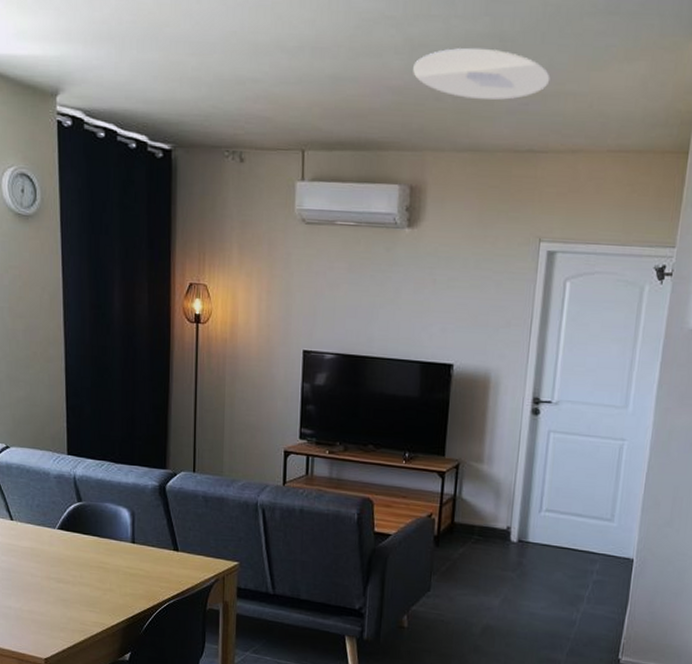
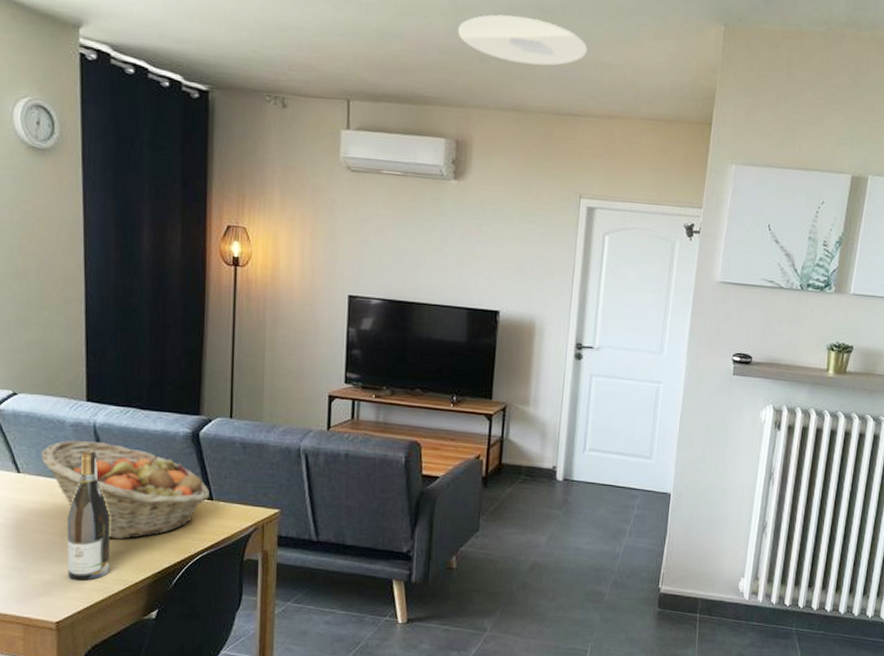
fruit basket: none [29,491,175,586] -> present [40,440,209,540]
wine bottle: none [53,500,90,622] -> present [67,450,111,581]

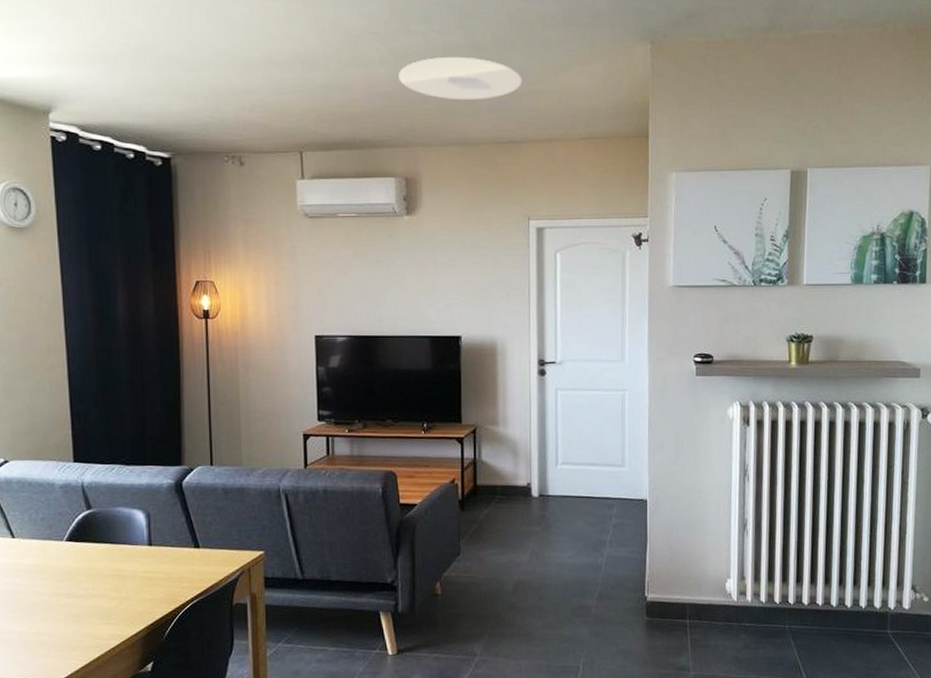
fruit basket: present [40,440,209,540] -> none [32,501,196,595]
wine bottle: present [67,450,111,581] -> none [61,509,105,639]

